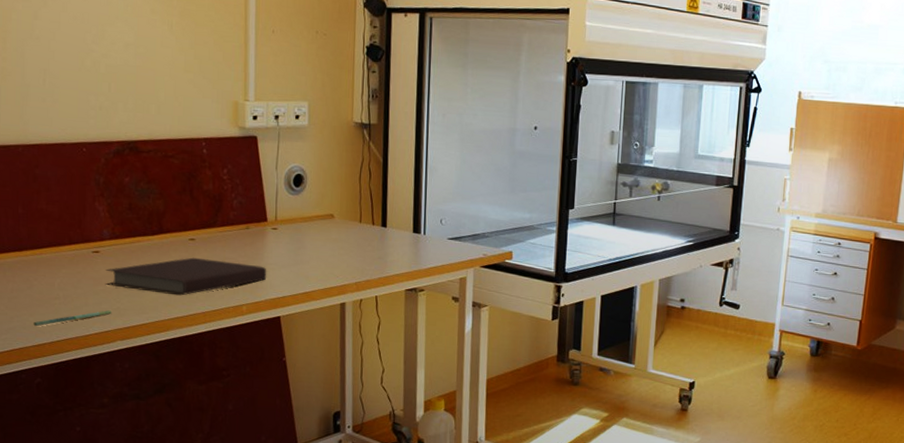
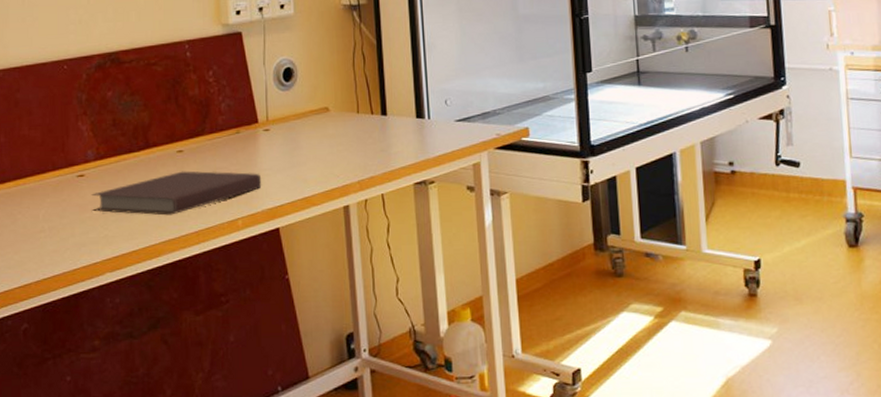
pen: present [33,310,111,327] -> none [18,239,99,265]

